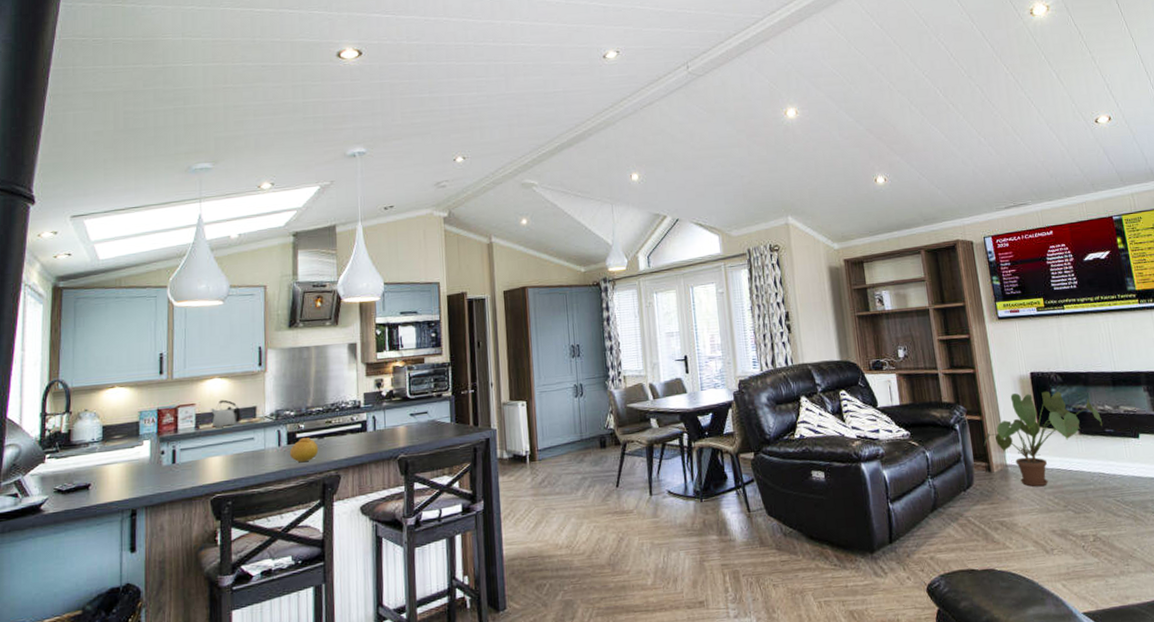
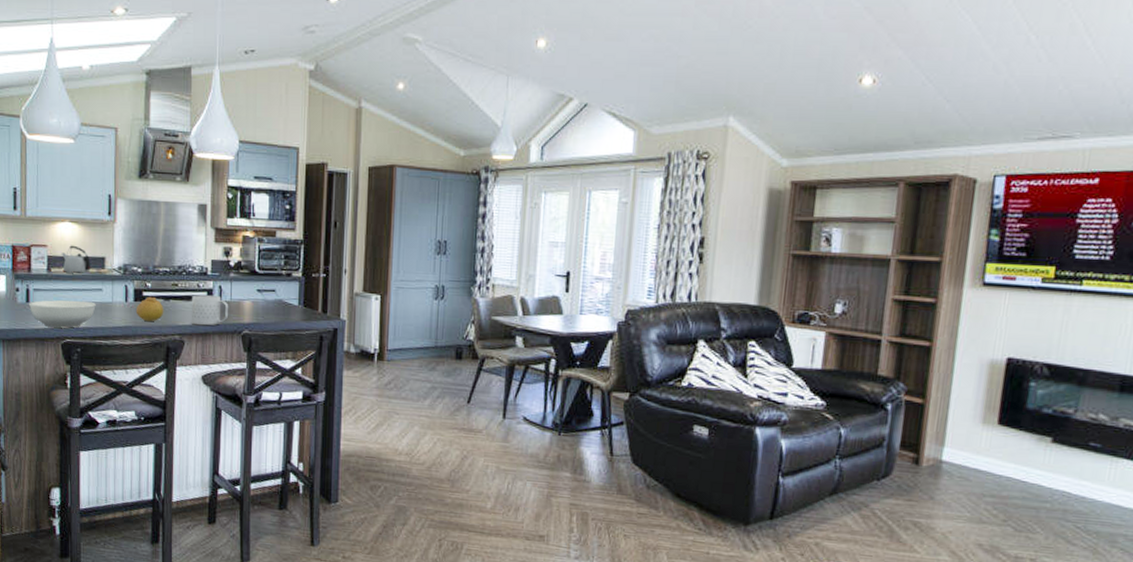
bowl: none [174,452,248,485] -> present [28,300,96,328]
mug: none [346,426,384,458] -> present [192,295,229,326]
house plant: present [983,391,1103,487] -> none [918,380,1090,494]

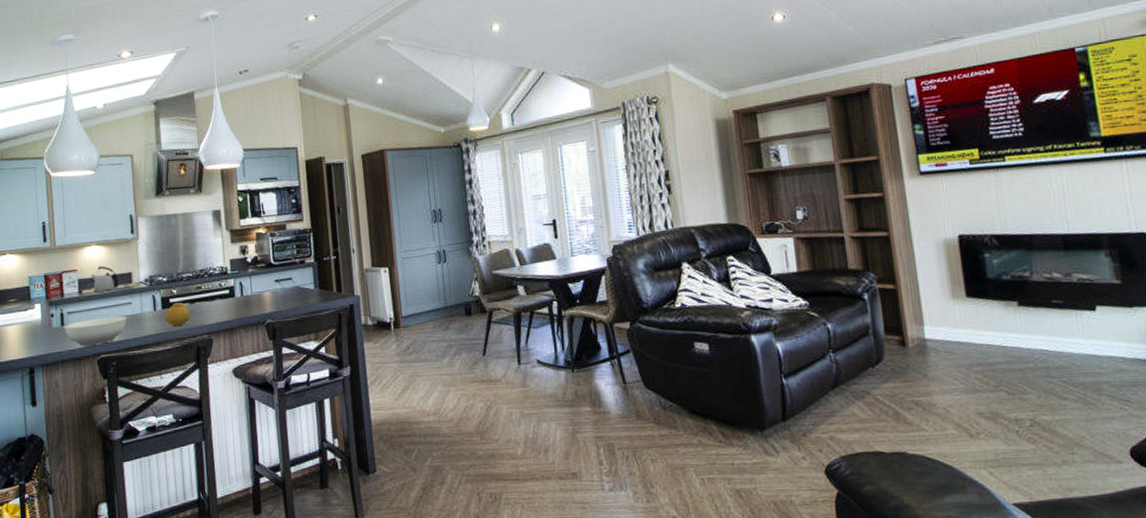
mug: present [192,295,229,326] -> none [215,292,252,323]

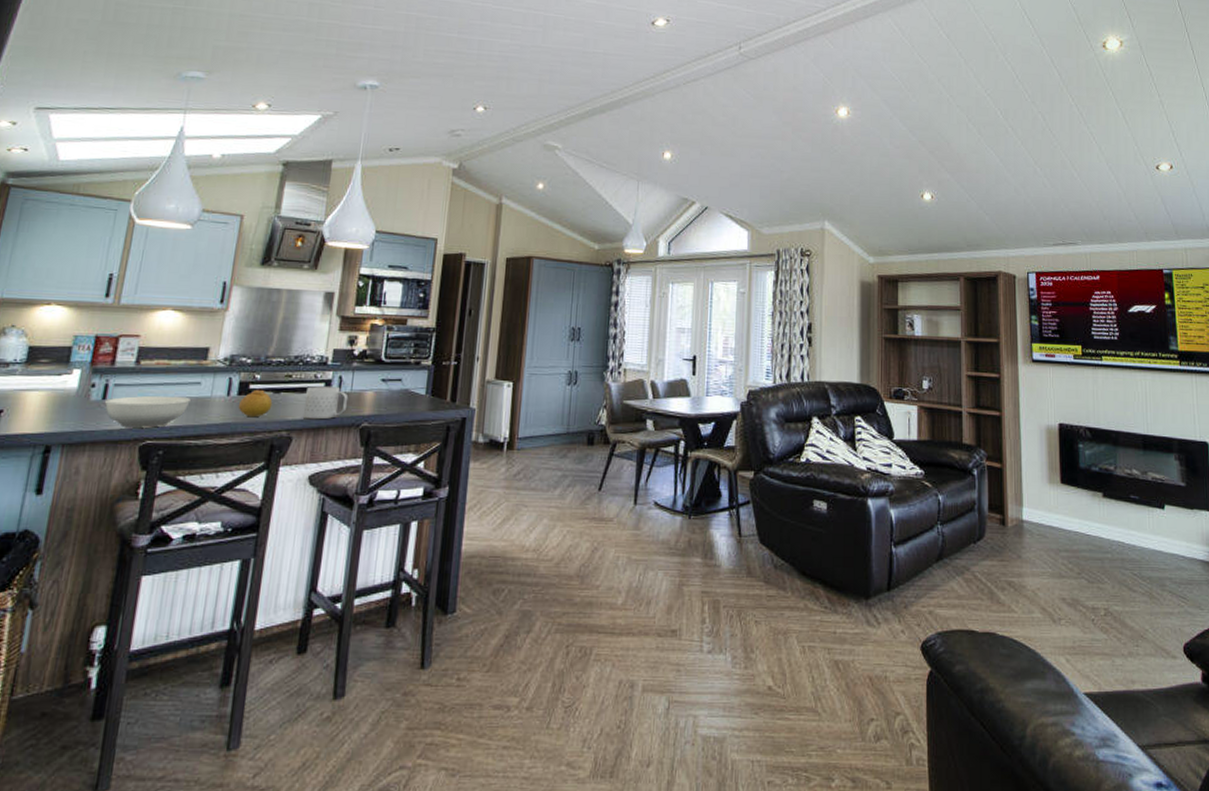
kettle: present [90,266,119,293] -> none [155,335,191,366]
mug: none [215,292,252,323] -> present [304,386,349,420]

